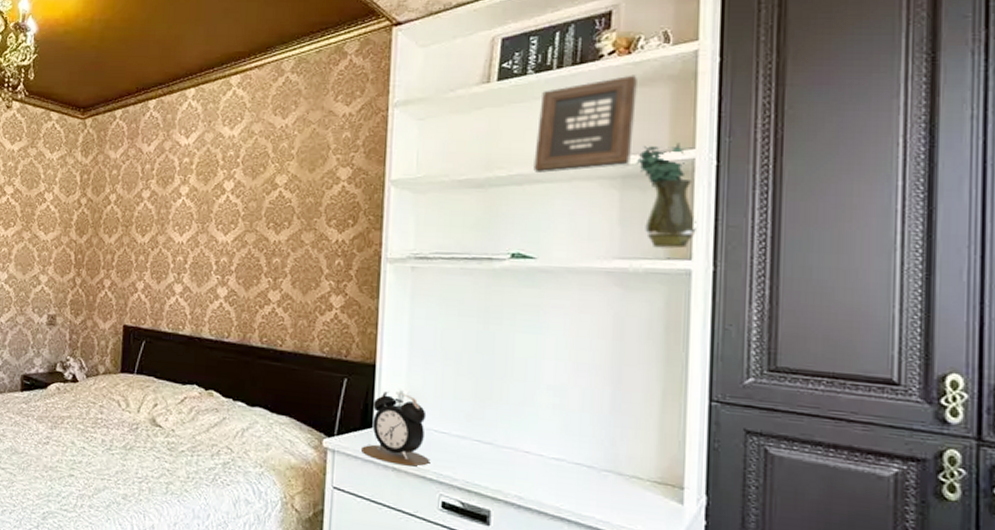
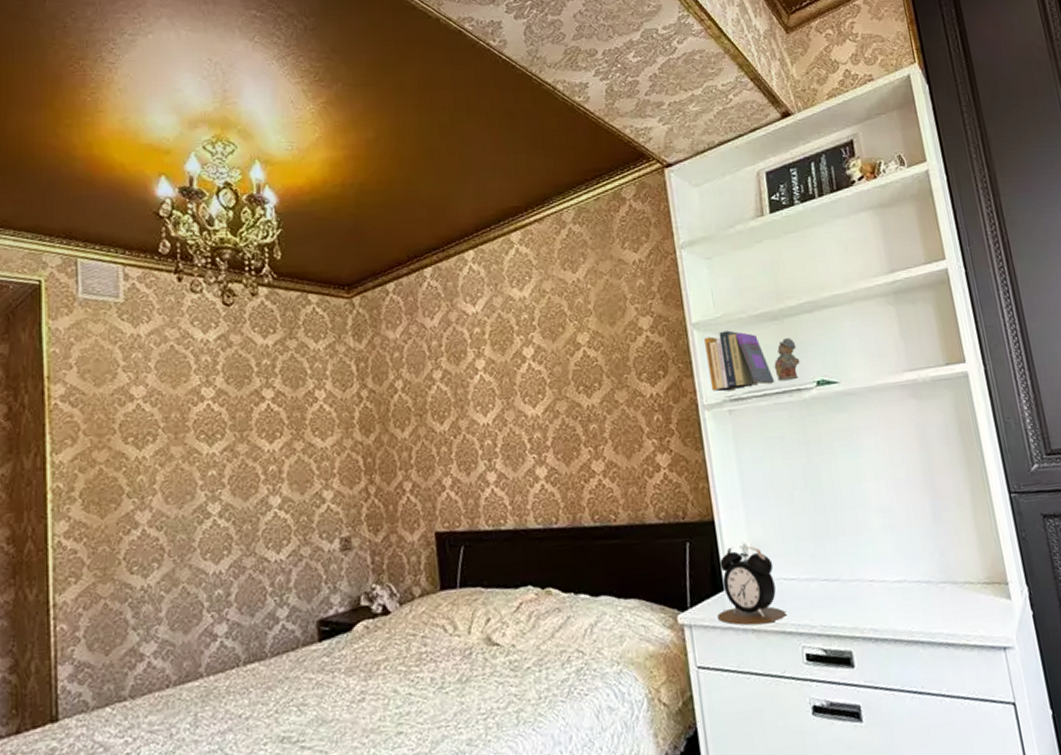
books: none [398,191,466,249] -> present [704,330,775,392]
figurine: none [468,207,498,249] -> present [774,338,800,382]
picture frame: present [533,75,637,174] -> none [811,197,898,299]
vase: present [635,142,697,249] -> none [902,255,964,356]

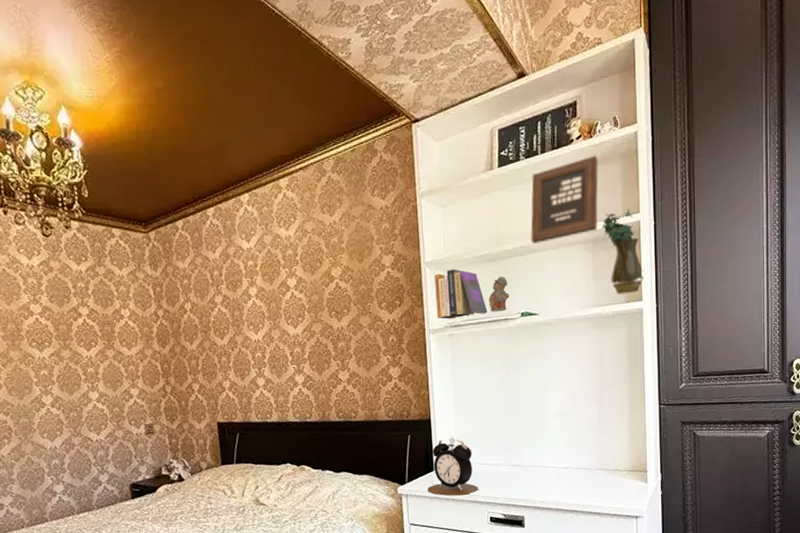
picture frame: none [811,197,898,299] -> present [530,155,598,245]
vase: none [902,255,964,356] -> present [601,209,644,295]

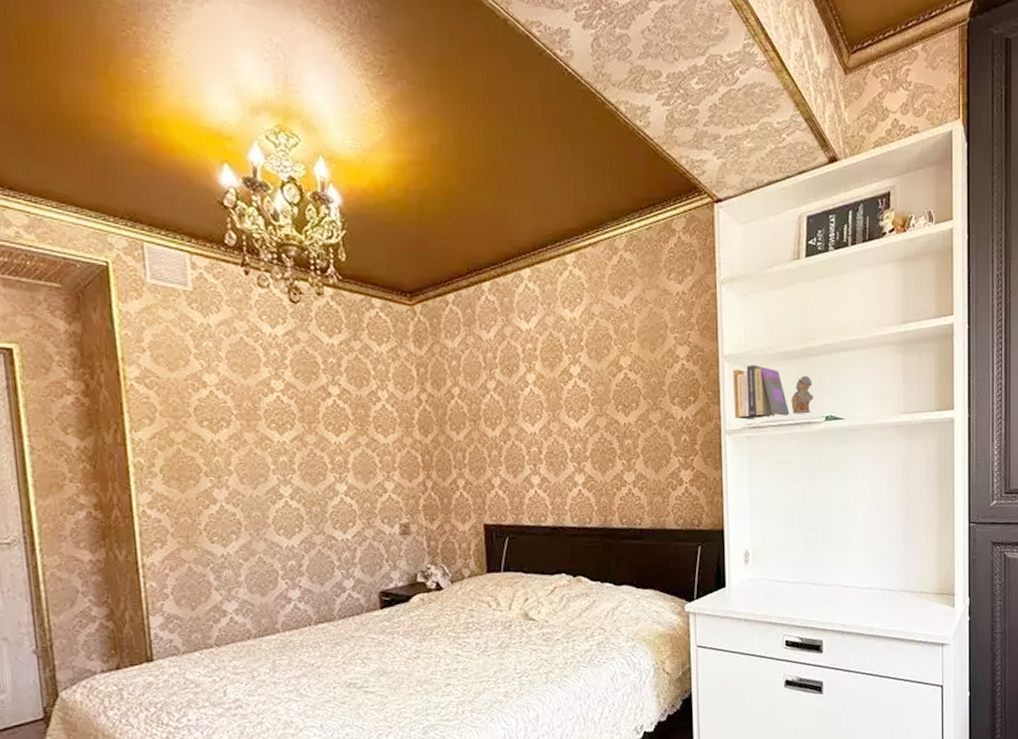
alarm clock: present [428,438,478,496] -> none [718,551,773,616]
picture frame: present [530,155,598,245] -> none [838,251,911,343]
vase: present [601,209,644,295] -> none [913,310,956,402]

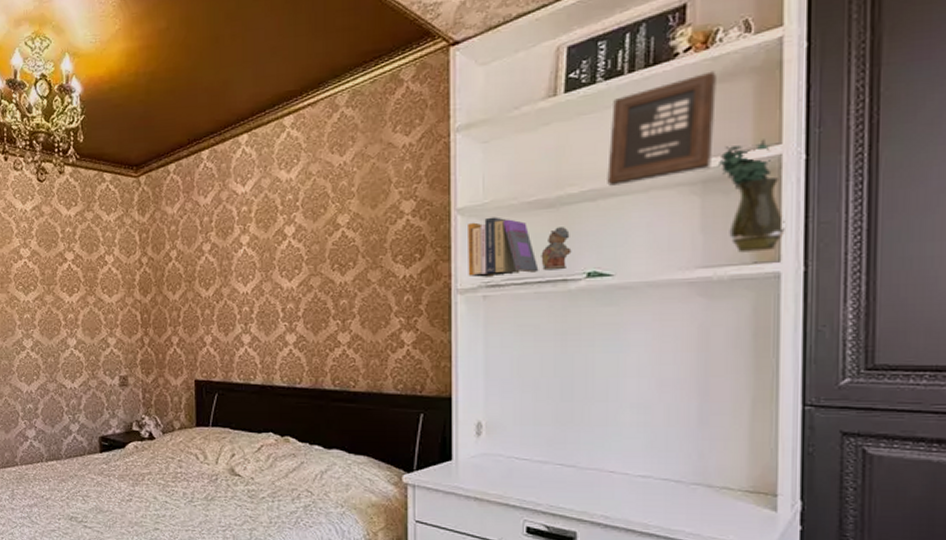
picture frame: none [838,251,911,343] -> present [607,71,716,187]
vase: none [913,310,956,402] -> present [717,139,785,253]

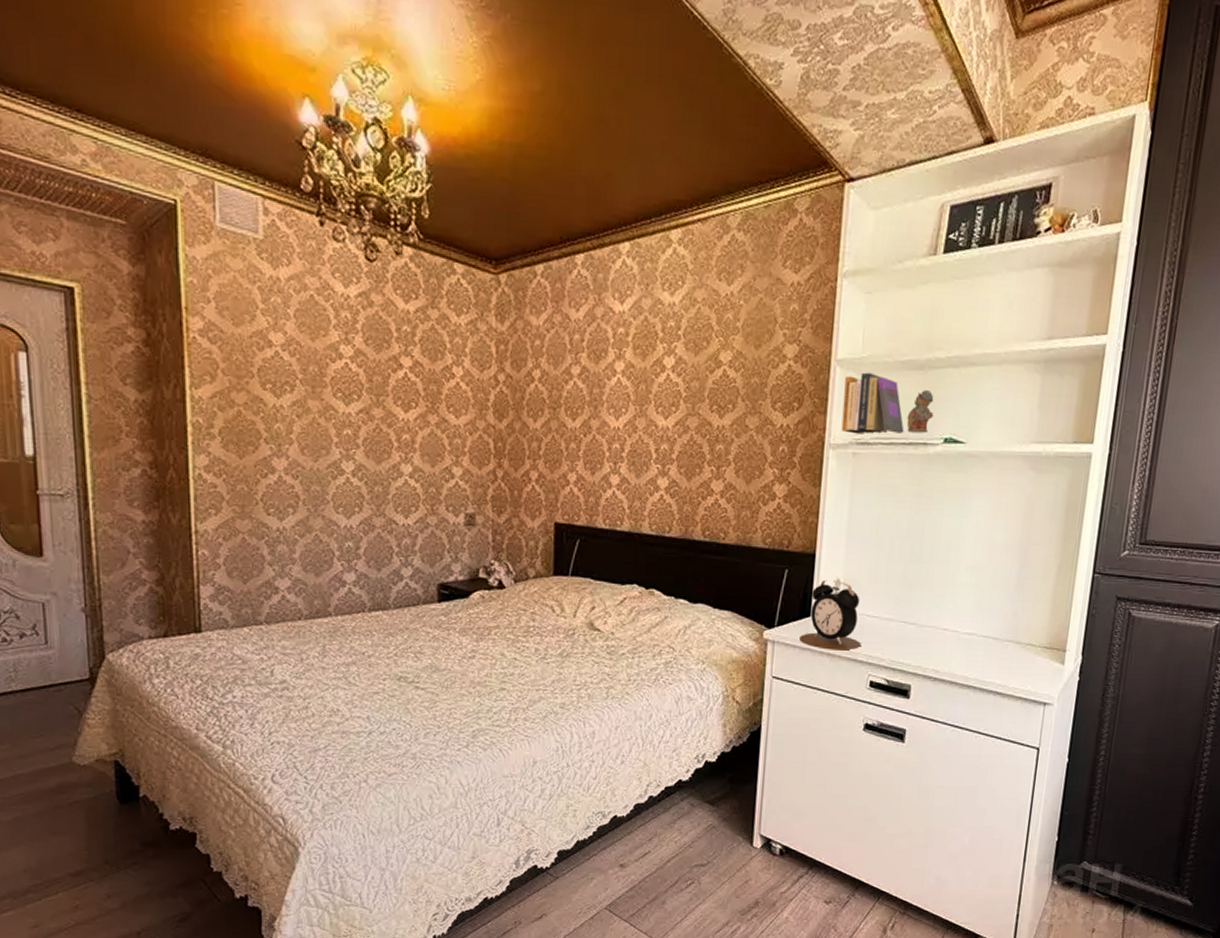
alarm clock: none [442,422,511,495] -> present [799,579,861,651]
picture frame: present [607,71,716,187] -> none [970,255,1067,356]
vase: present [717,139,785,253] -> none [1057,327,1102,433]

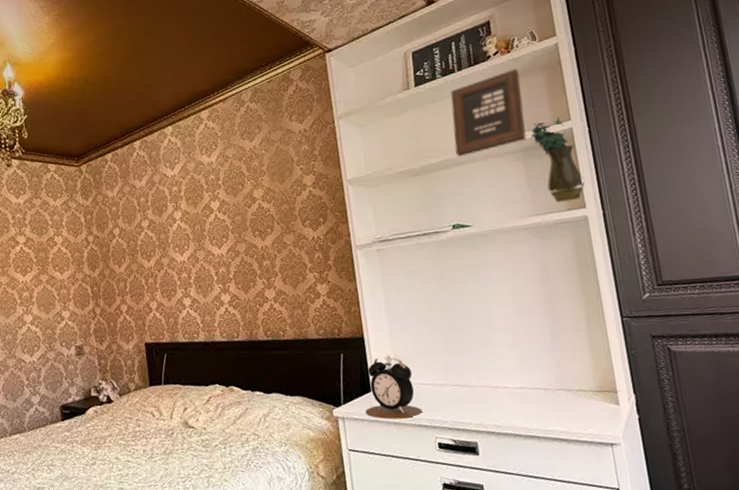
books: present [841,372,904,434] -> none [357,185,417,235]
figurine: present [906,390,934,434] -> none [416,190,439,226]
picture frame: none [970,255,1067,356] -> present [450,68,527,157]
vase: none [1057,327,1102,433] -> present [530,117,585,203]

